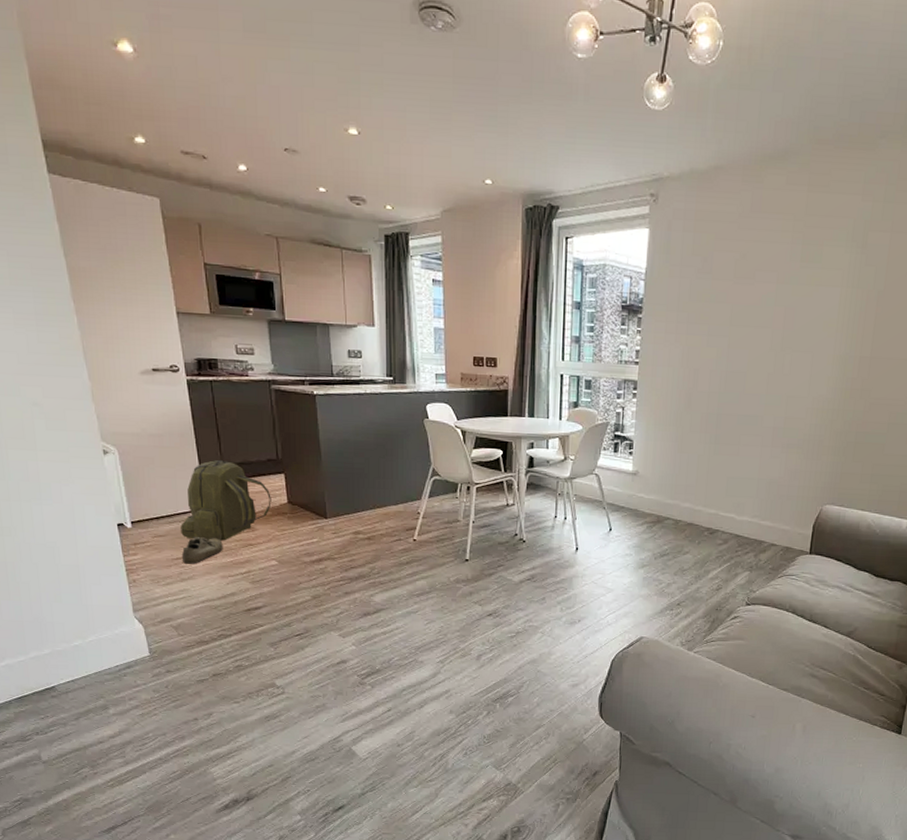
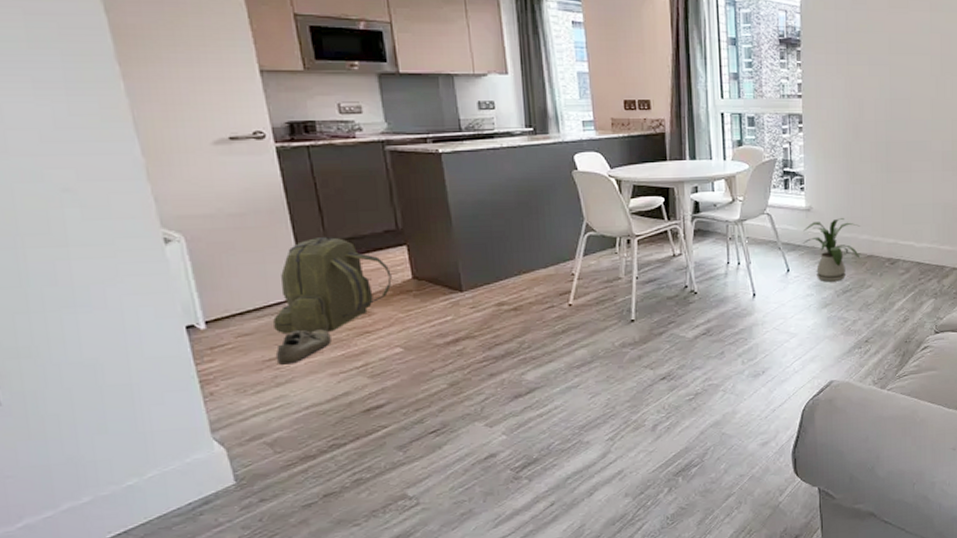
house plant: none [626,484,683,545] -> present [802,217,861,282]

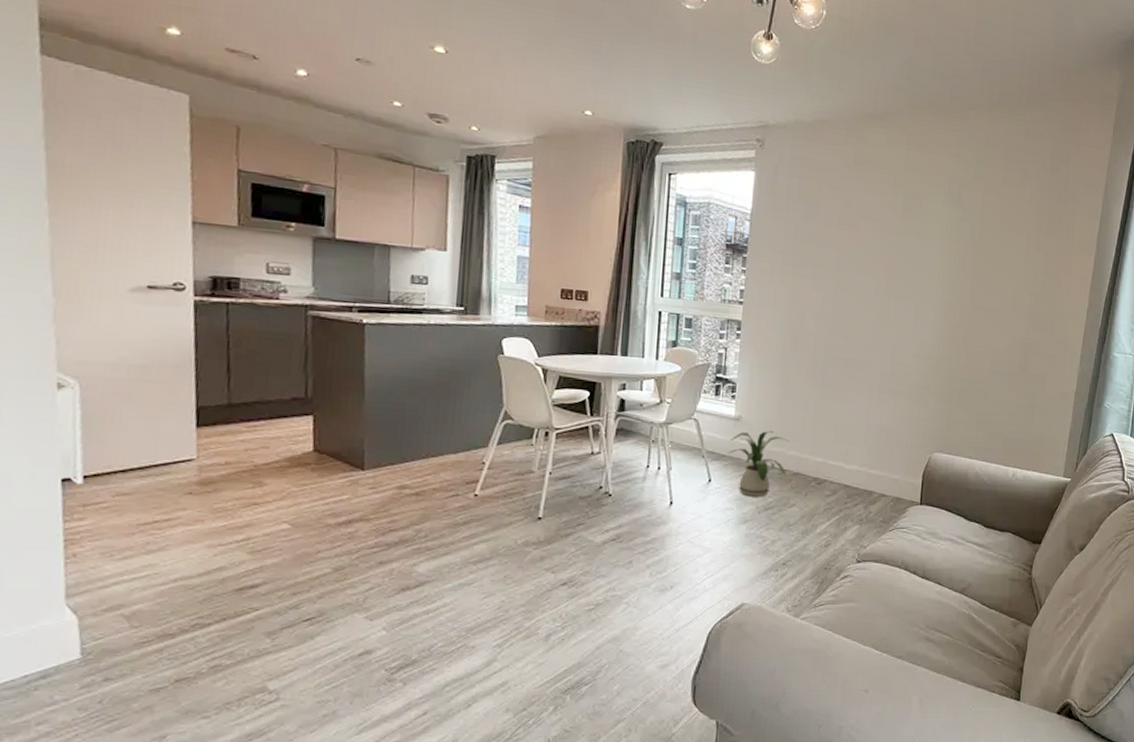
backpack: present [273,237,392,335] -> none [156,398,292,500]
shoe: present [275,329,331,365] -> none [151,495,216,531]

